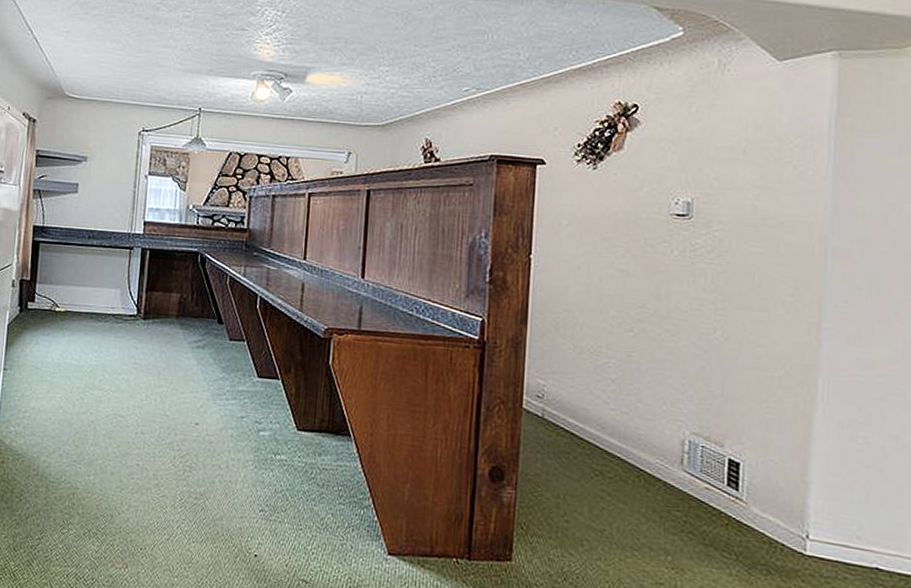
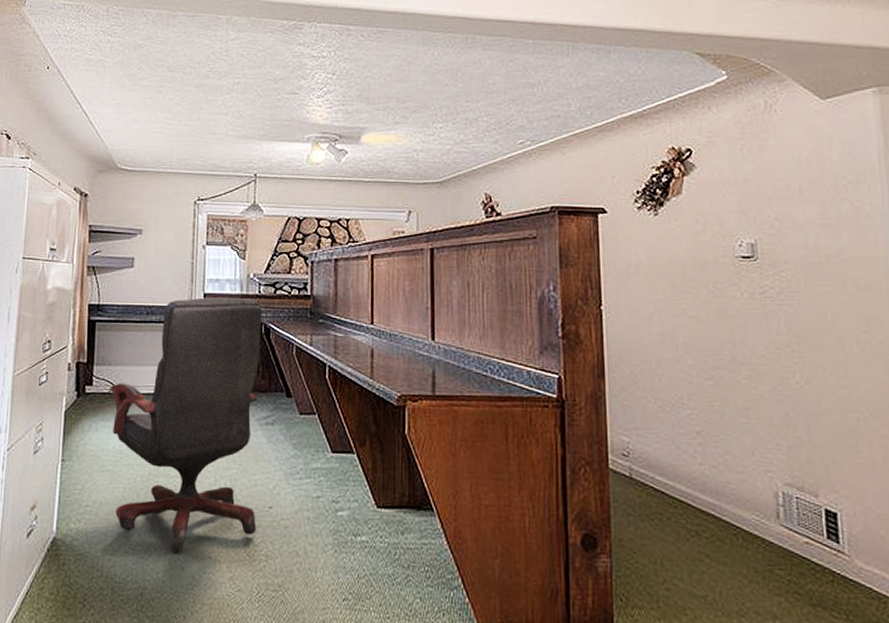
office chair: none [52,225,200,459] -> present [111,297,263,552]

